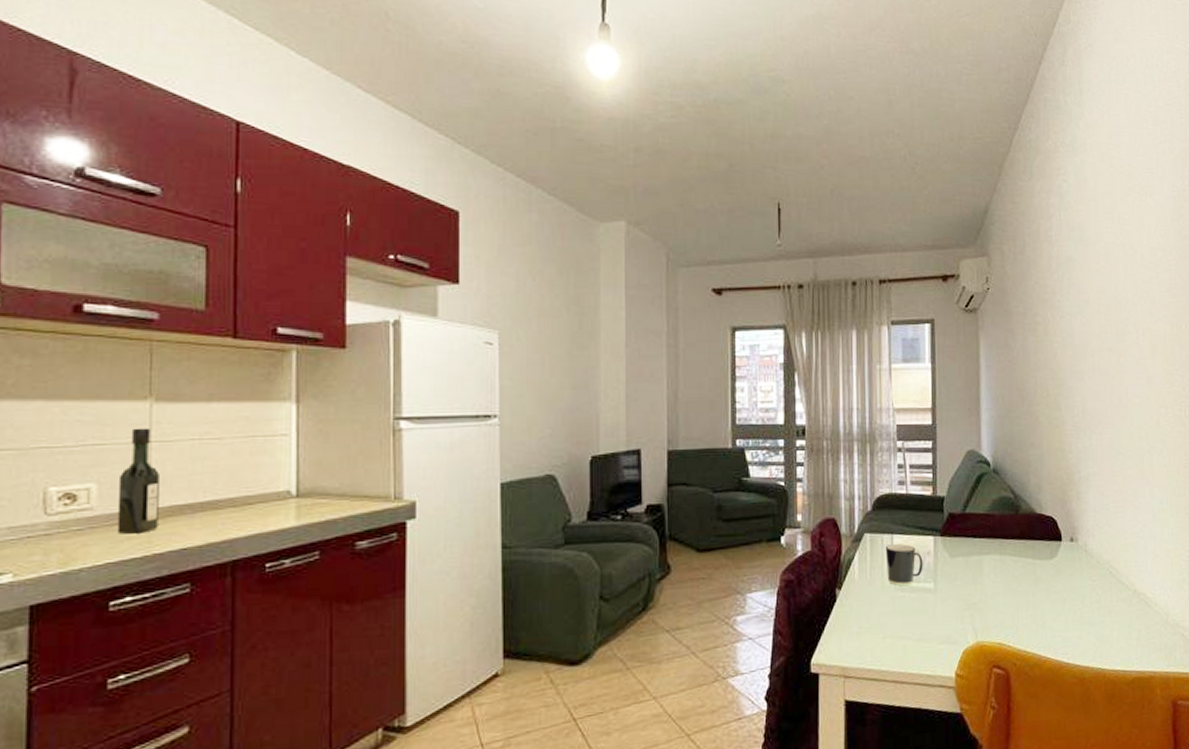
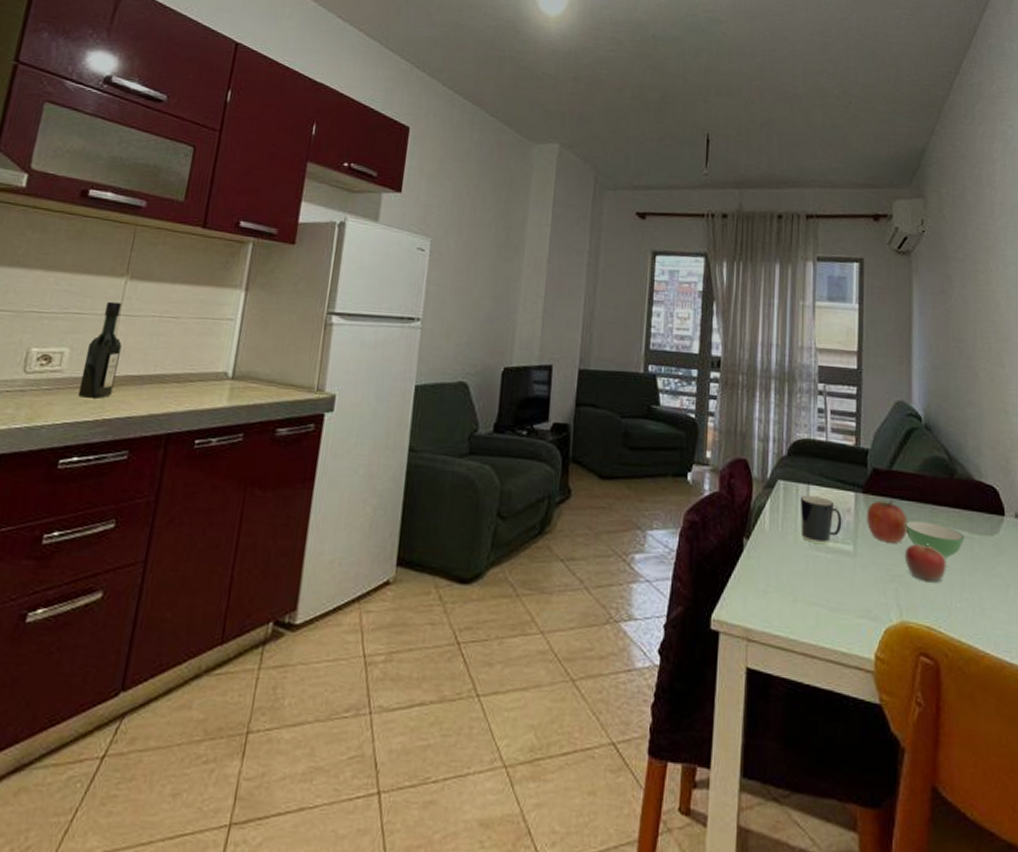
fruit: none [944,539,981,577] -> present [866,500,908,543]
bowl: none [977,554,1029,584] -> present [904,520,965,559]
fruit: none [979,571,1014,606] -> present [905,542,946,583]

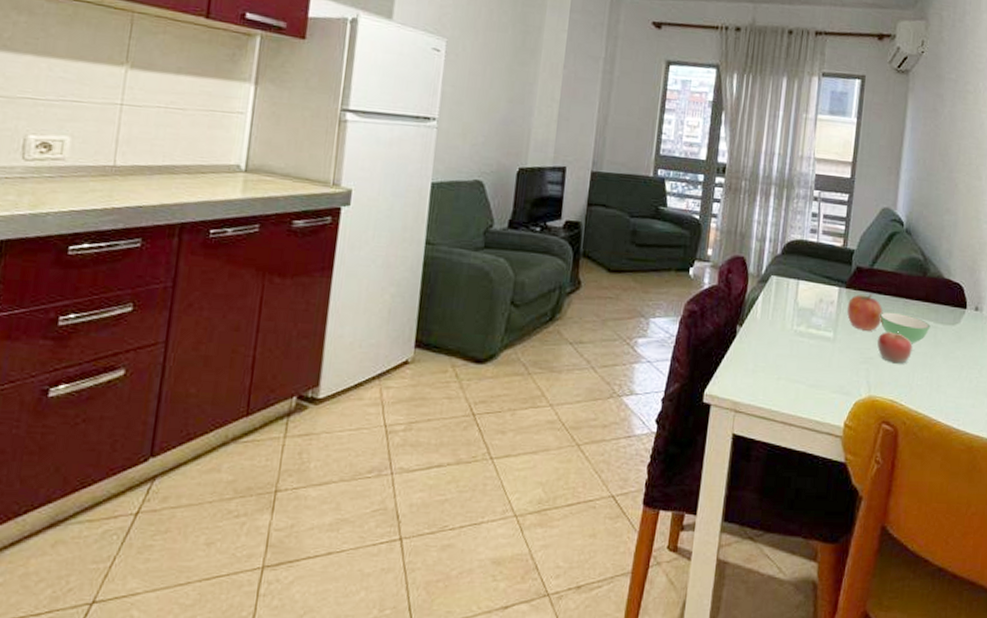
bottle: present [77,301,122,398] -> none [83,90,127,187]
mug: present [800,496,842,545] -> none [788,289,826,332]

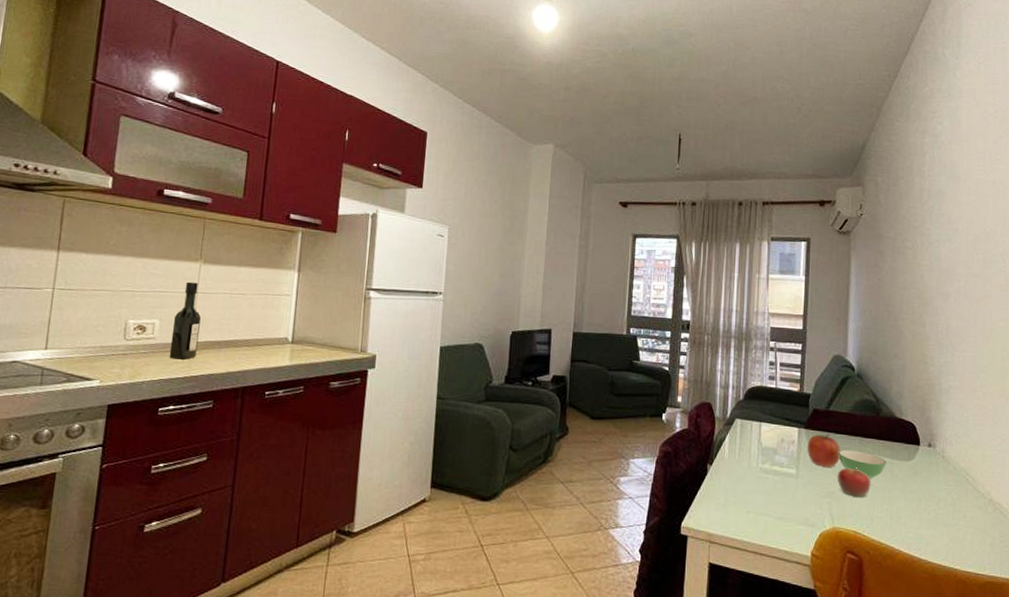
bottle: none [83,90,127,187] -> present [169,281,201,360]

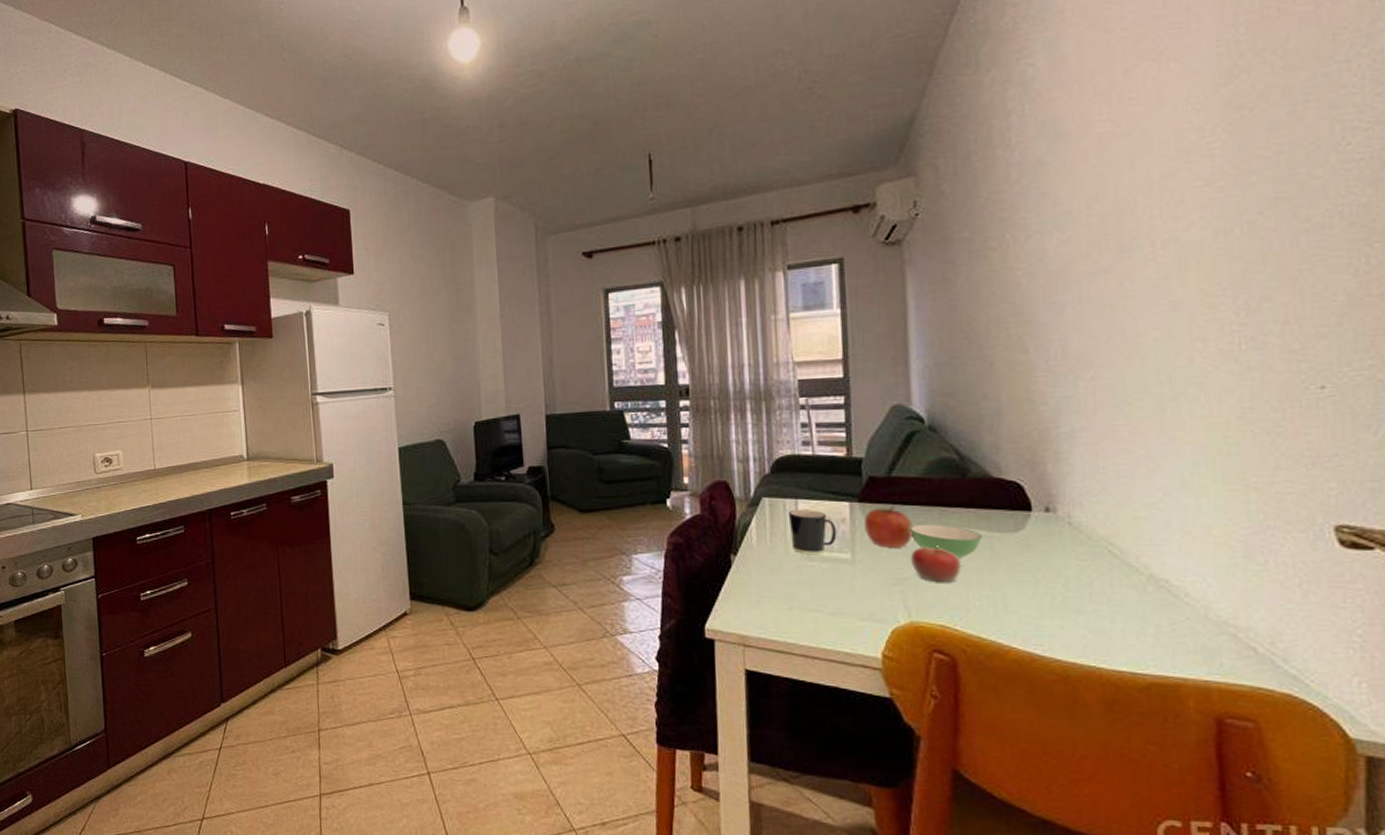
bottle: present [169,281,201,360] -> none [134,408,161,488]
mug: none [753,431,788,469] -> present [788,510,837,555]

